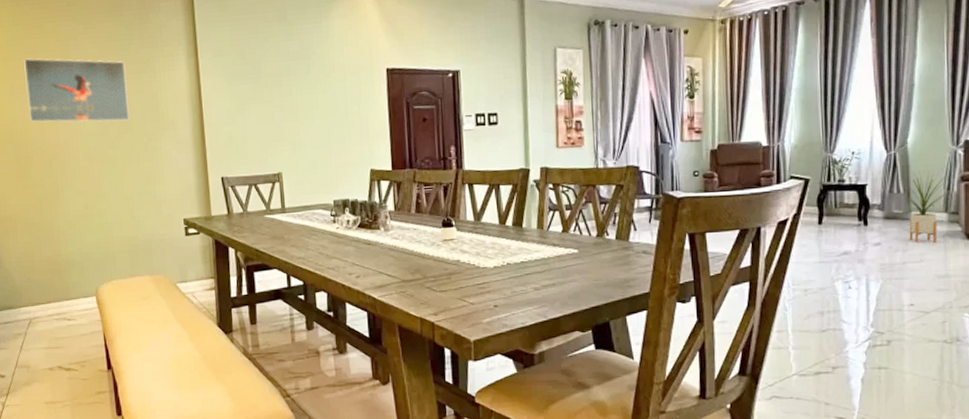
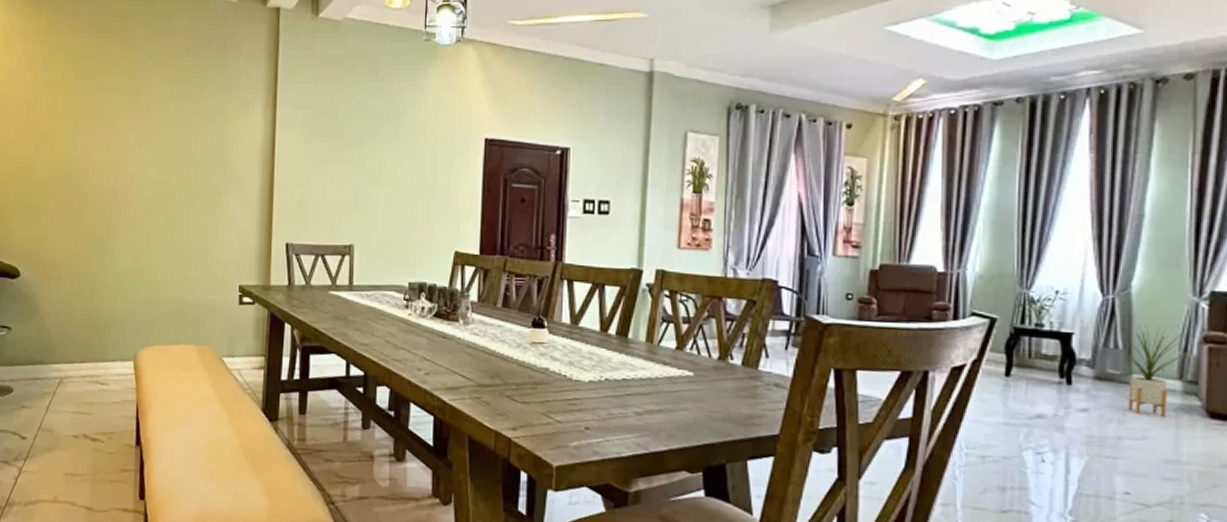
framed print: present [24,58,129,123] -> none [89,94,198,172]

